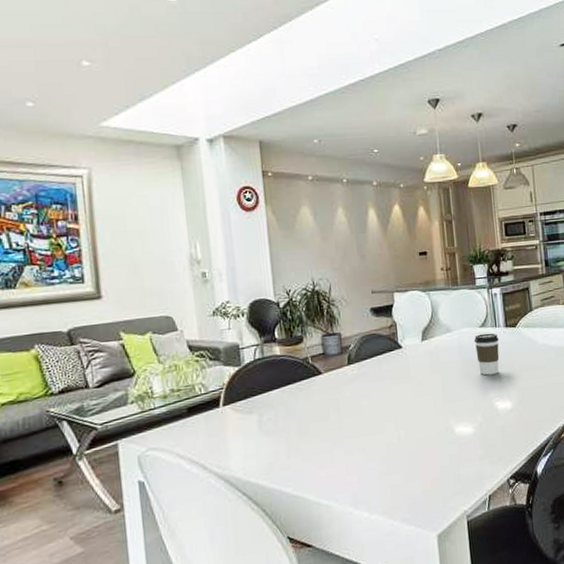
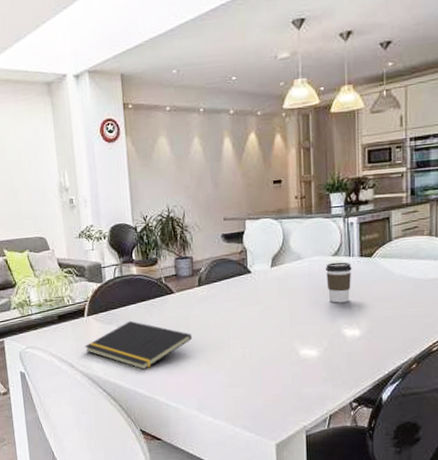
notepad: none [220,408,343,465] -> present [84,320,192,370]

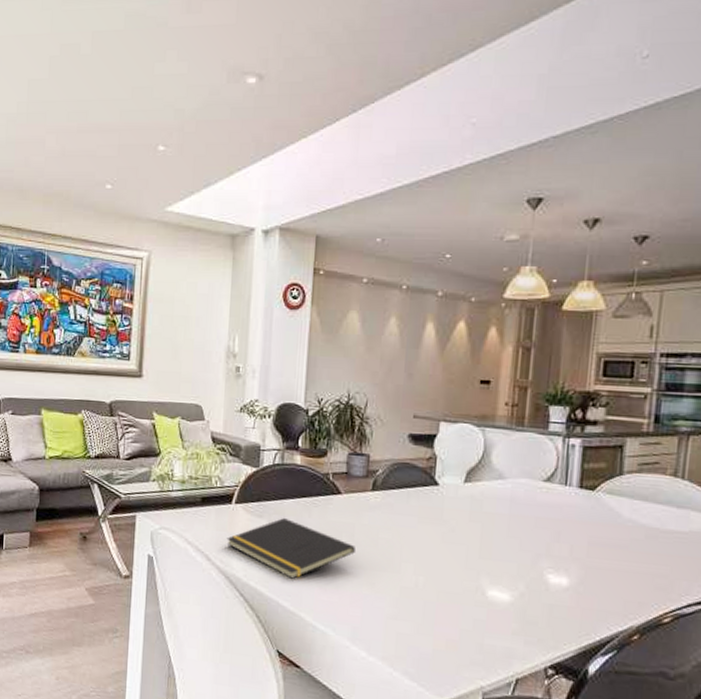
coffee cup: present [325,262,352,303] -> none [532,489,568,541]

